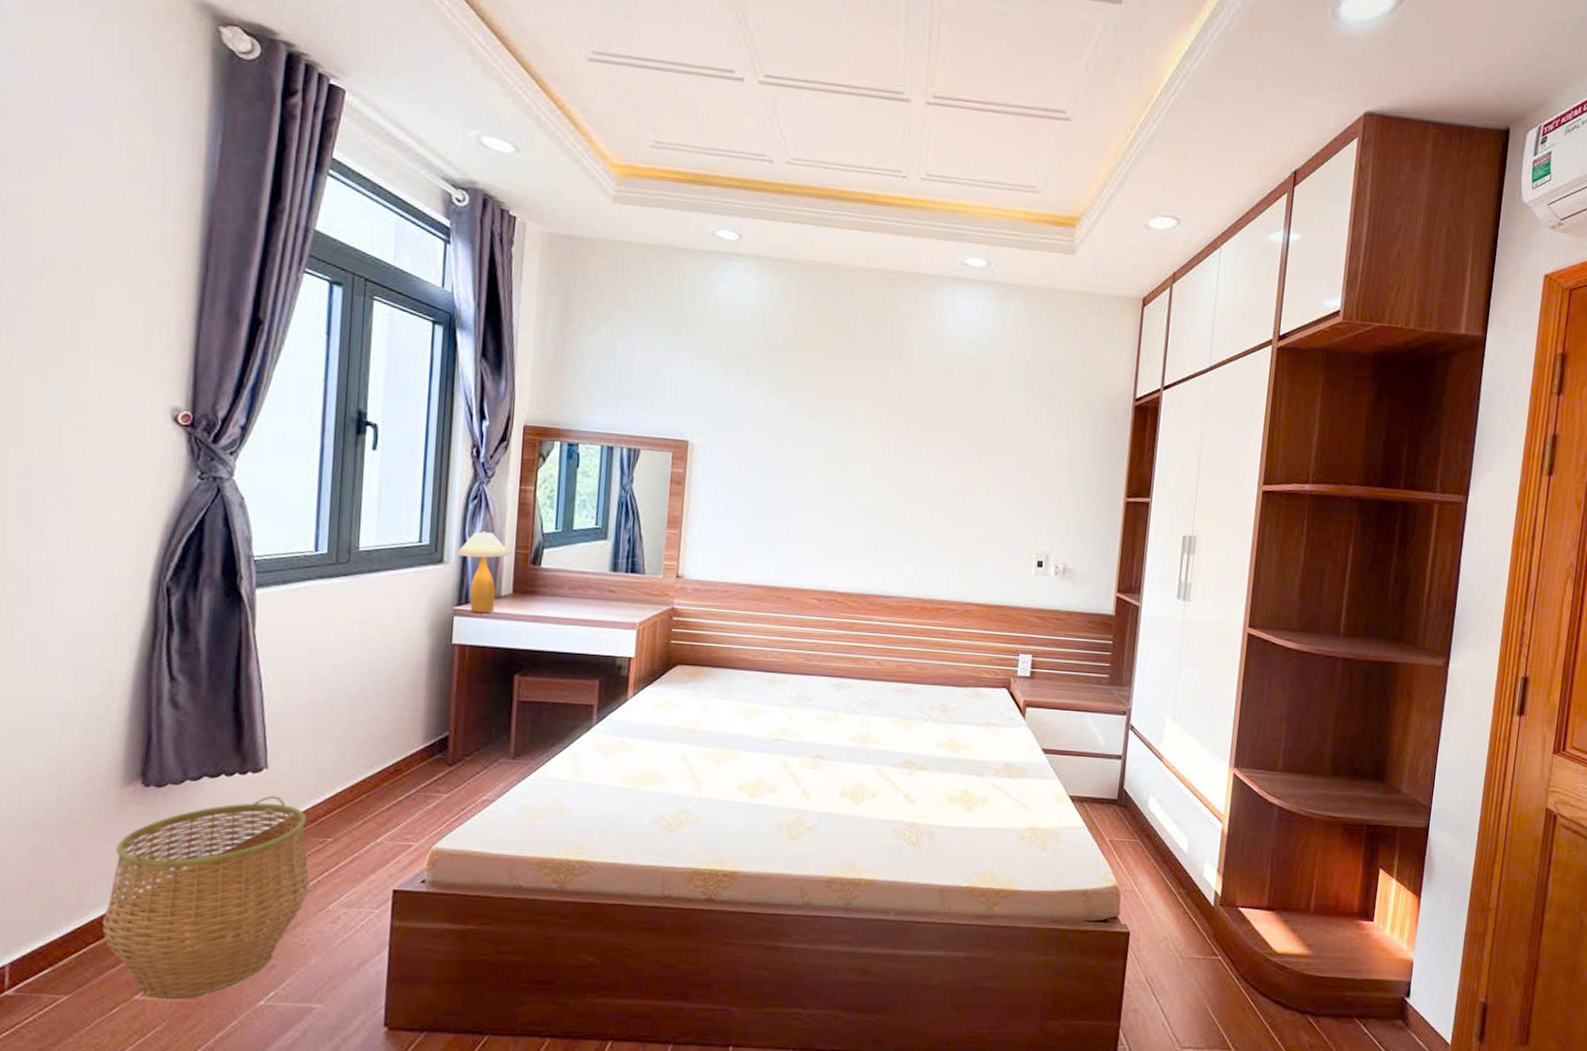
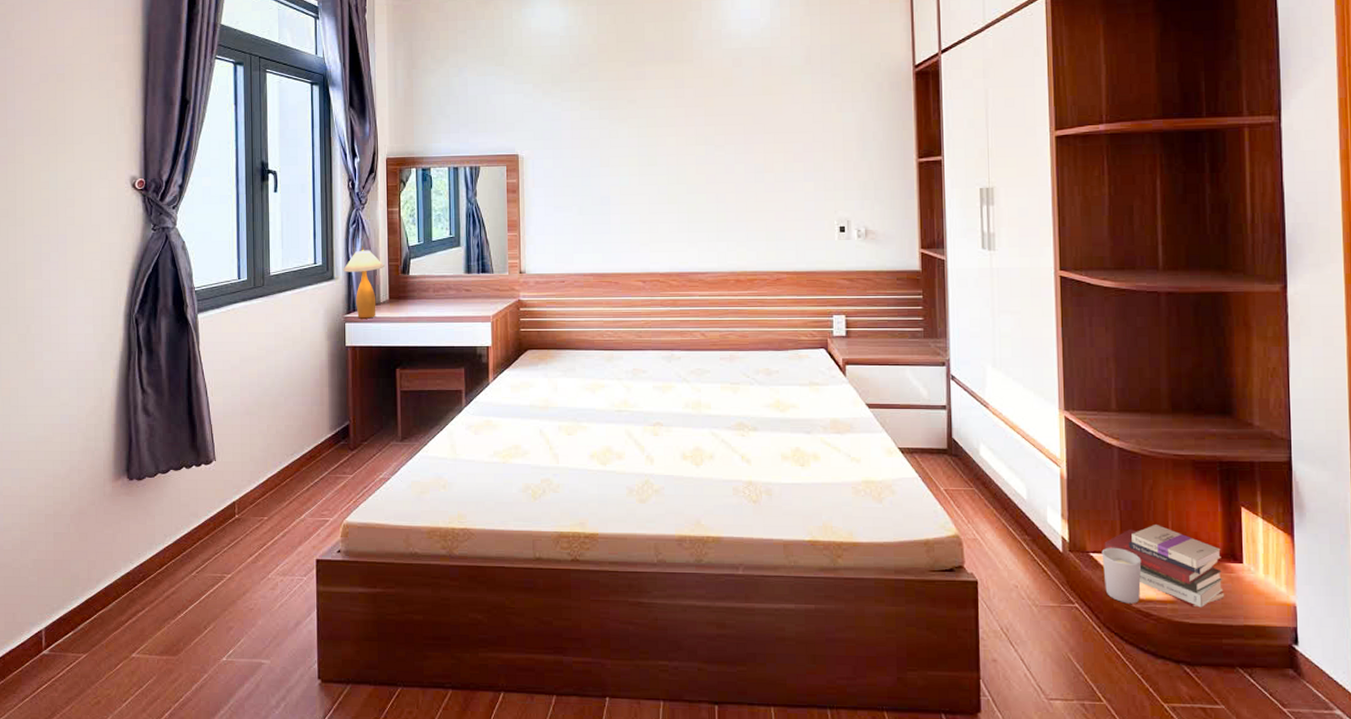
basket: present [102,796,310,999] -> none [106,483,253,656]
candle holder: none [1248,902,1285,957] -> present [1101,547,1142,604]
books: none [1252,881,1356,962] -> present [1104,523,1225,608]

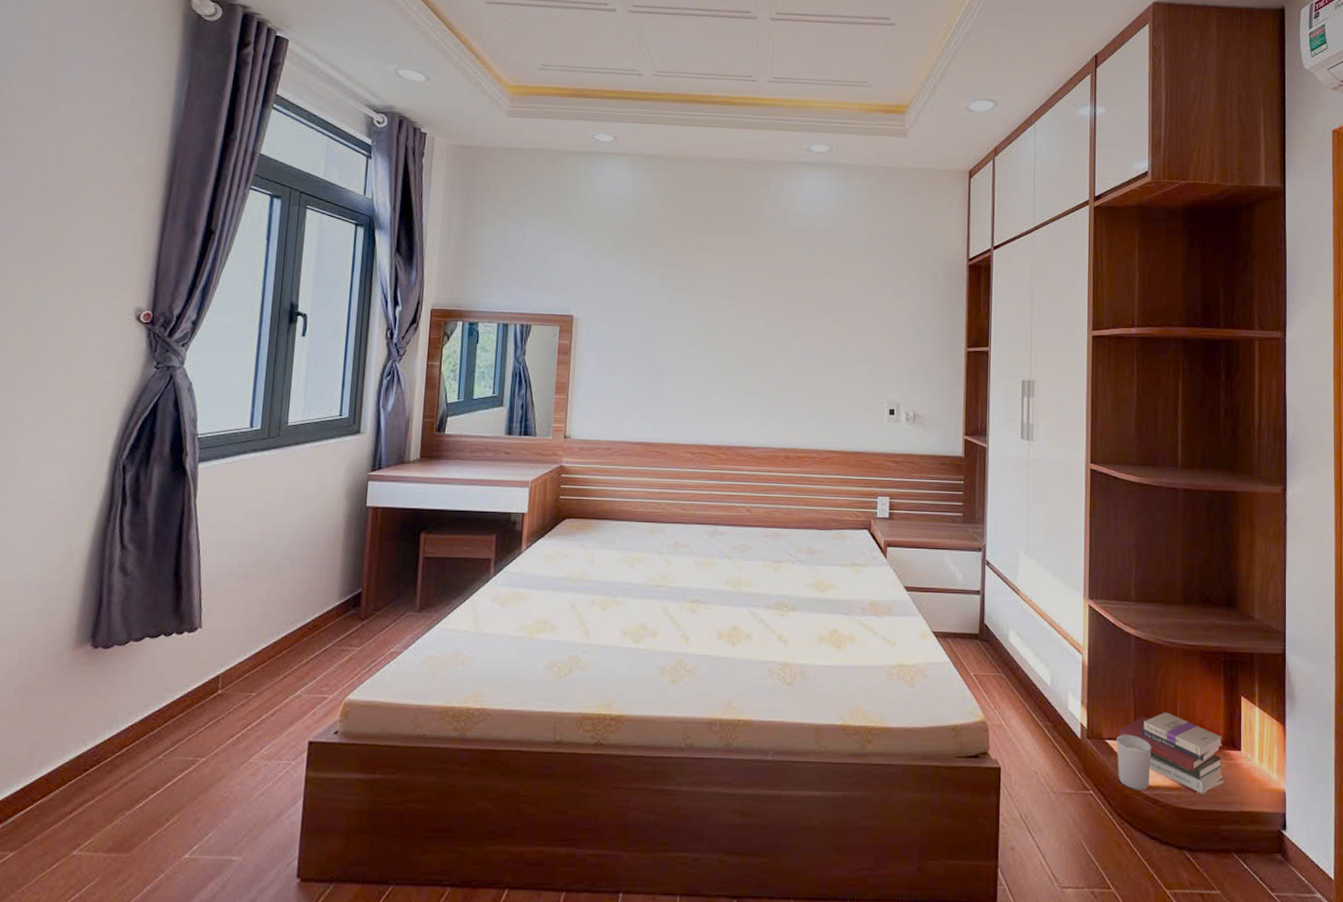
table lamp: present [342,245,385,319] -> none [370,399,418,478]

